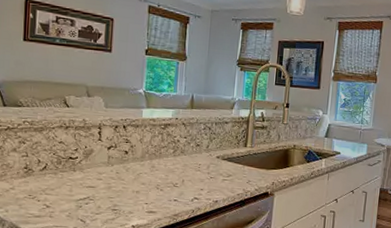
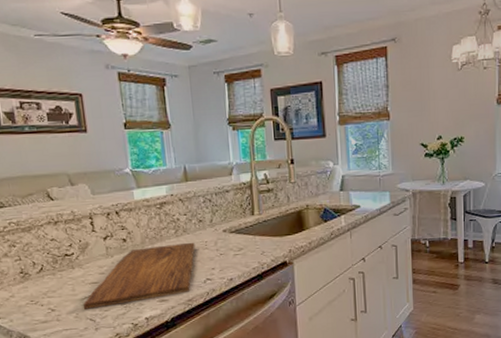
cutting board: none [76,161,190,211] -> present [82,242,195,309]

